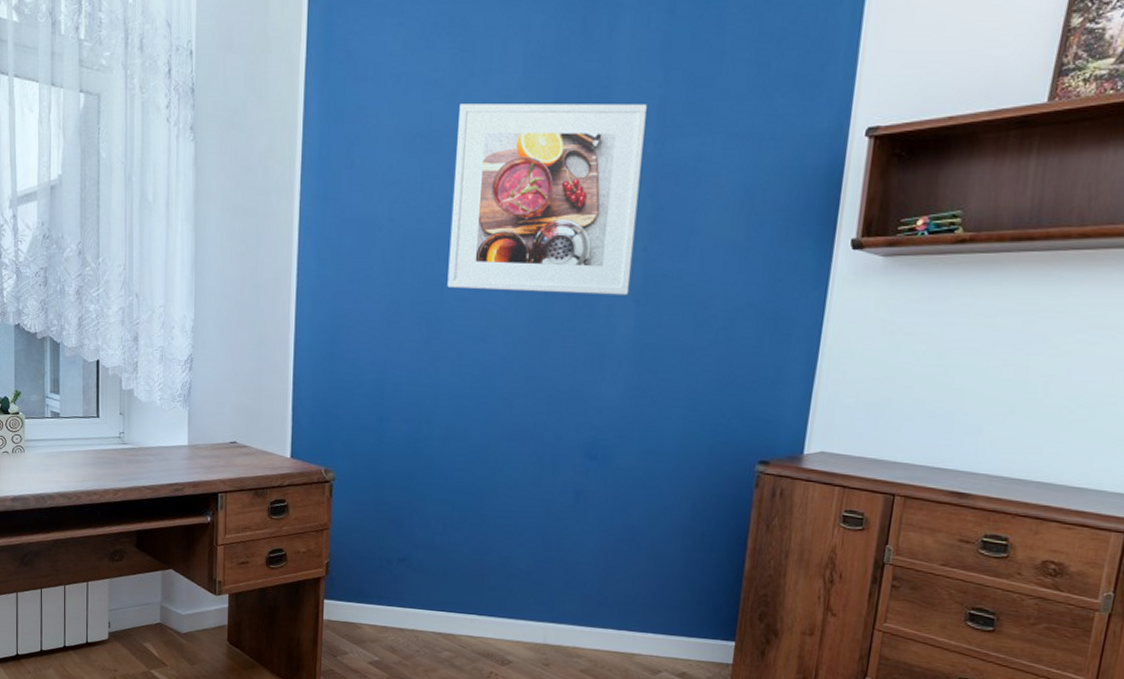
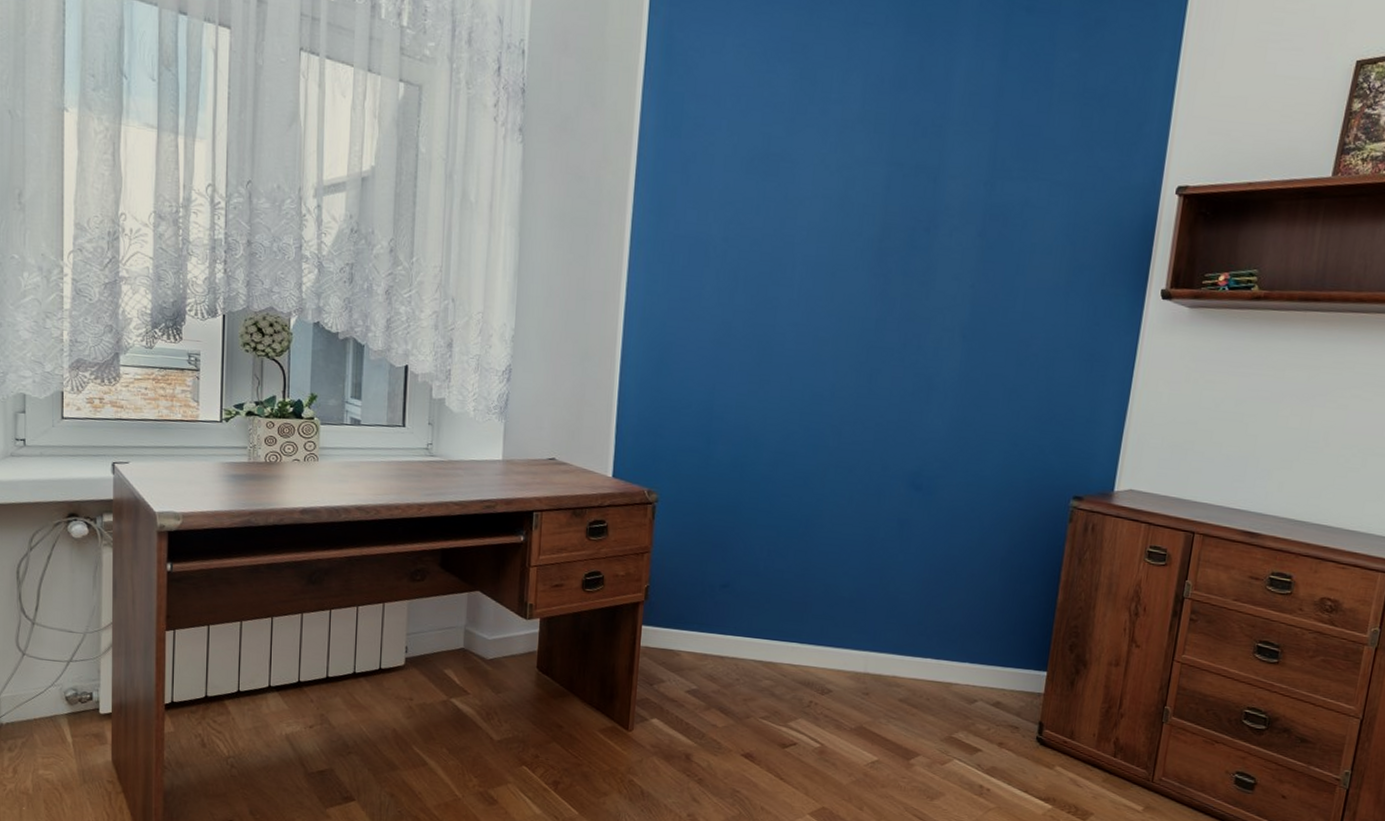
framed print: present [447,103,647,296] -> none [780,129,979,330]

